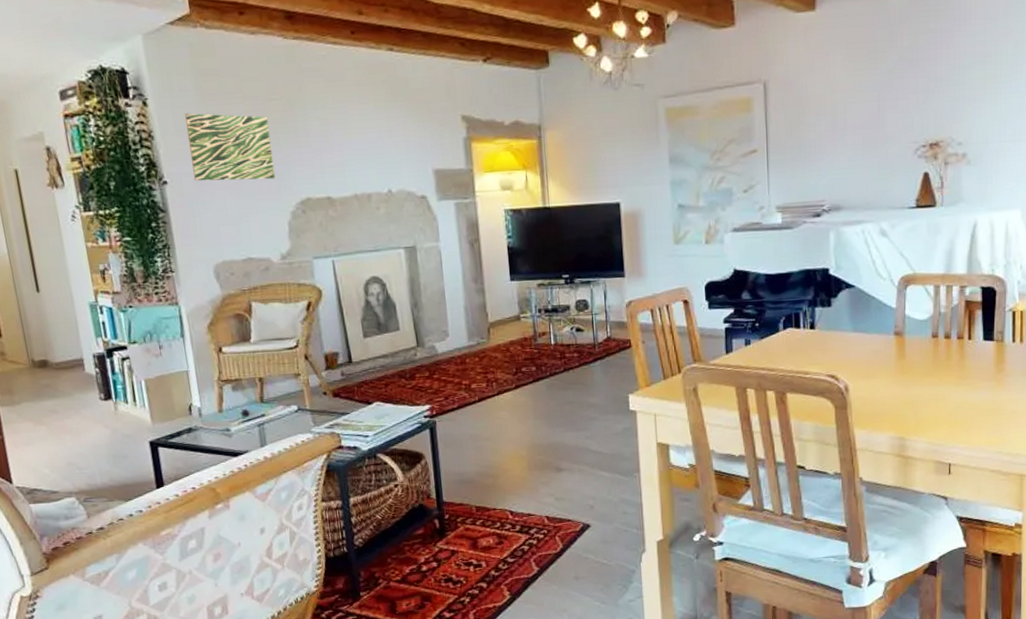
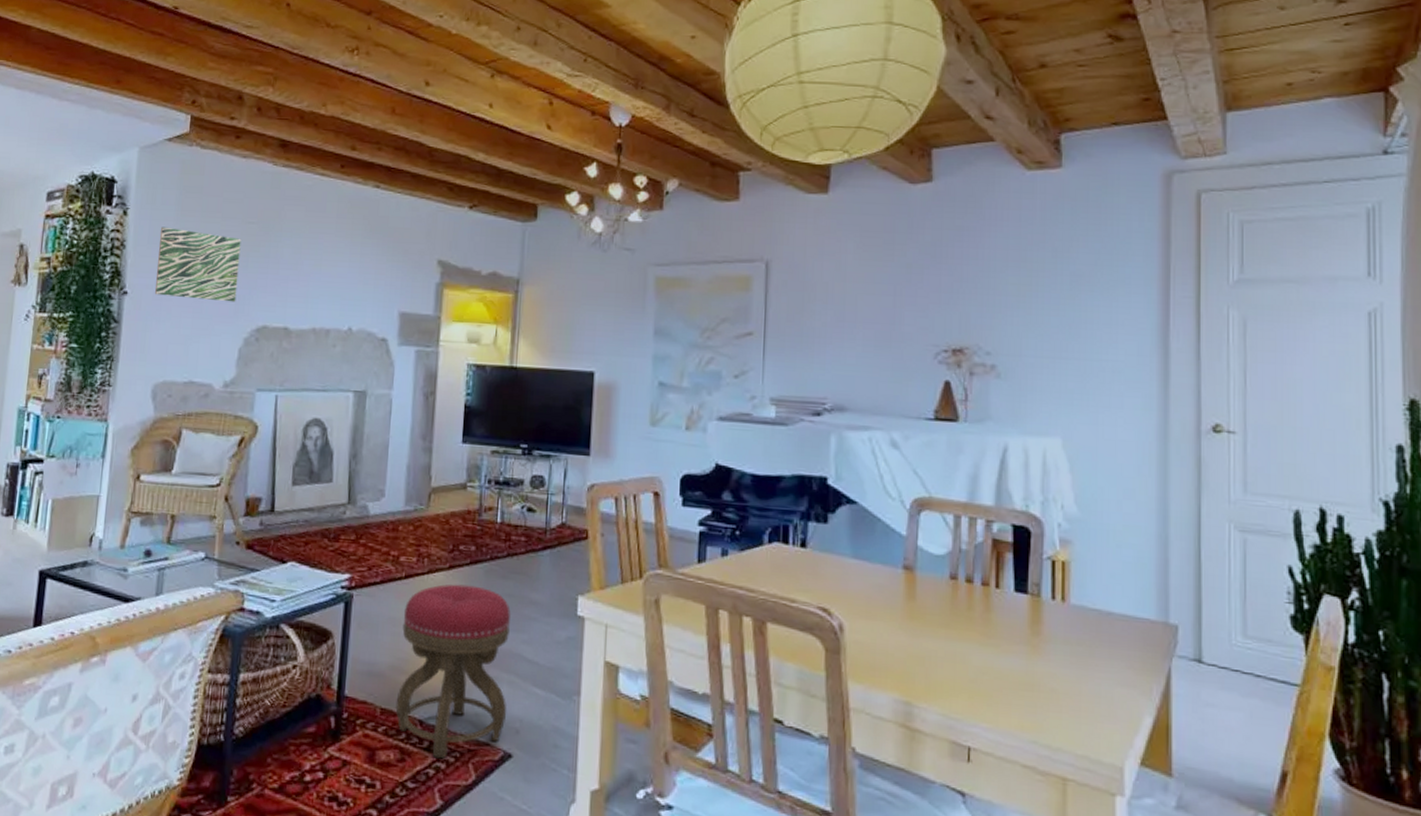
stool: none [482,399,582,537] -> present [395,584,511,759]

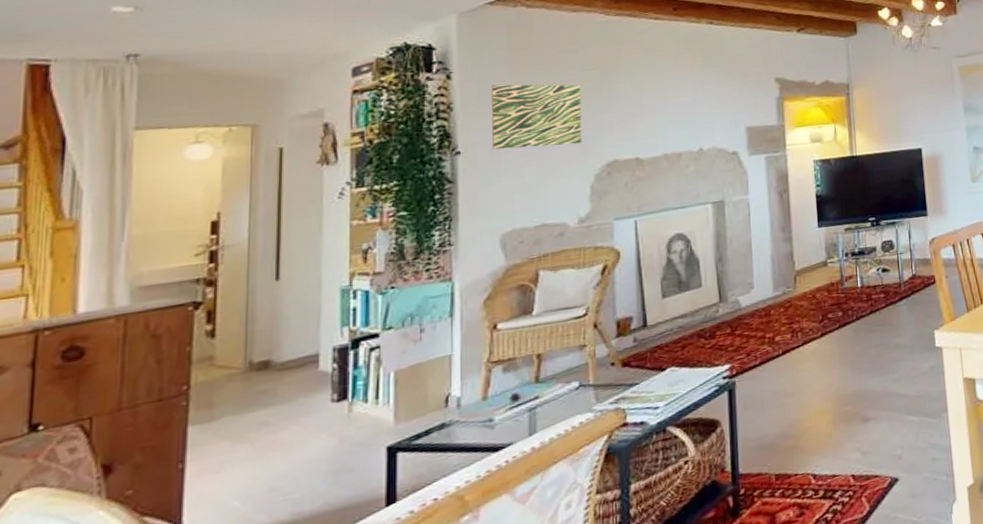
stool: present [395,584,511,759] -> none [785,344,889,503]

